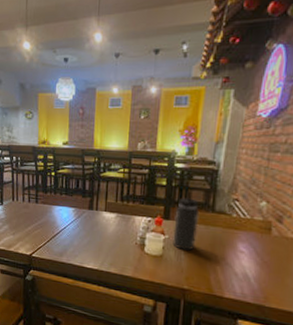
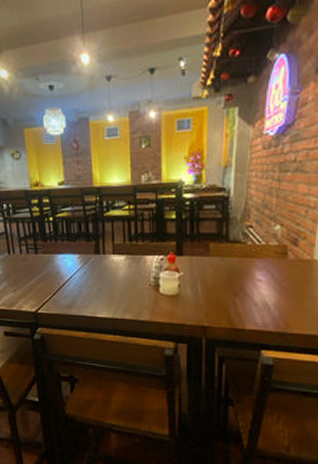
thermos bottle: present [172,191,200,251] -> none [188,222,214,286]

